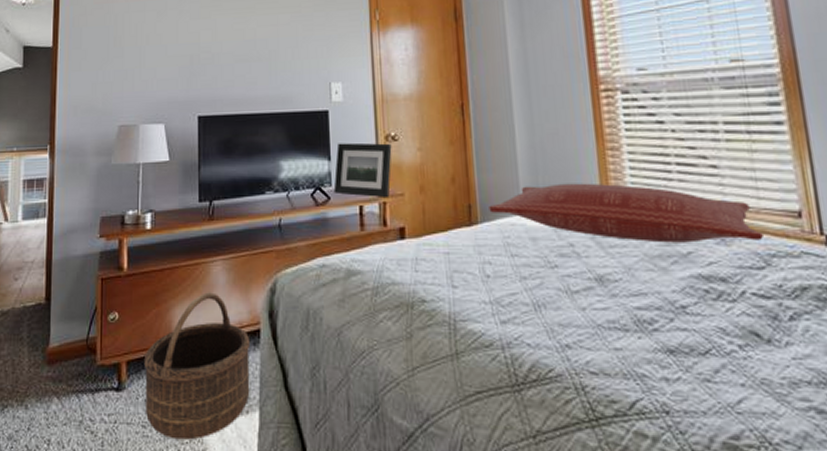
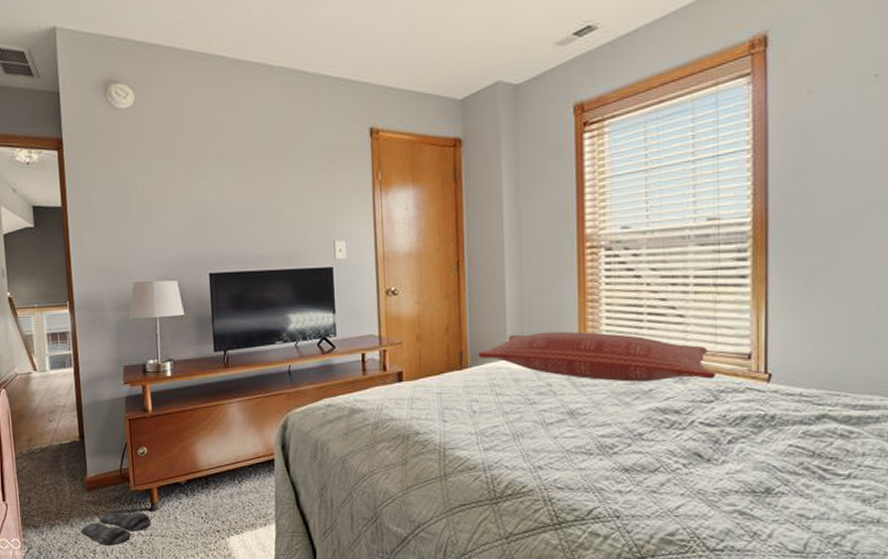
slippers: none [36,391,115,434] -> present [81,512,150,545]
basket: present [143,292,251,440] -> none [172,429,267,547]
picture frame: present [333,142,392,197] -> none [338,297,392,346]

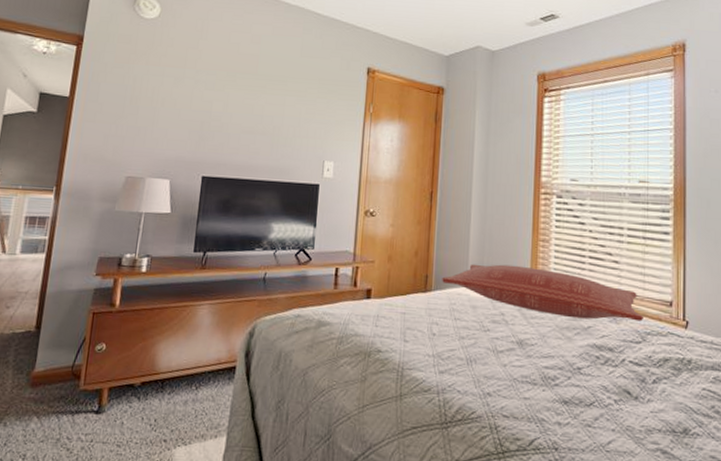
slippers: present [81,512,150,545] -> none [14,412,94,450]

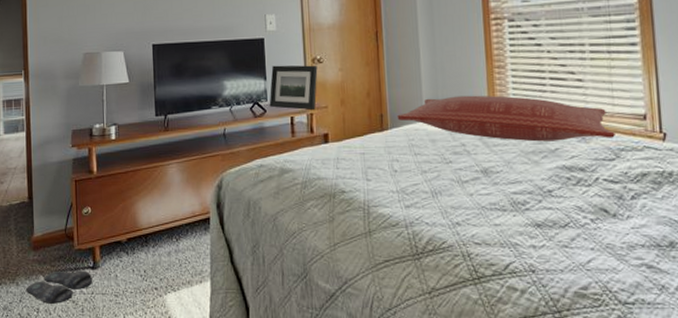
slippers: none [14,412,94,450] -> present [26,270,92,304]
picture frame: none [315,213,369,263] -> present [269,65,318,110]

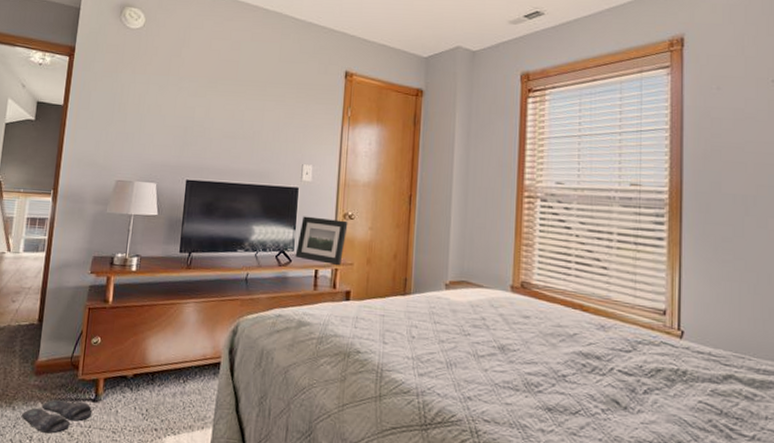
pillow: present [397,95,615,142] -> none [421,267,634,330]

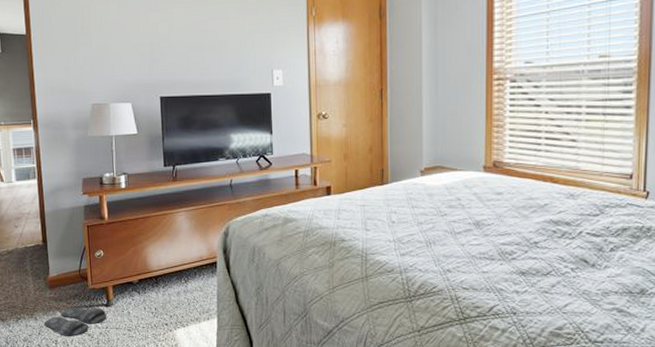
picture frame: present [295,216,348,265] -> none [274,120,323,163]

